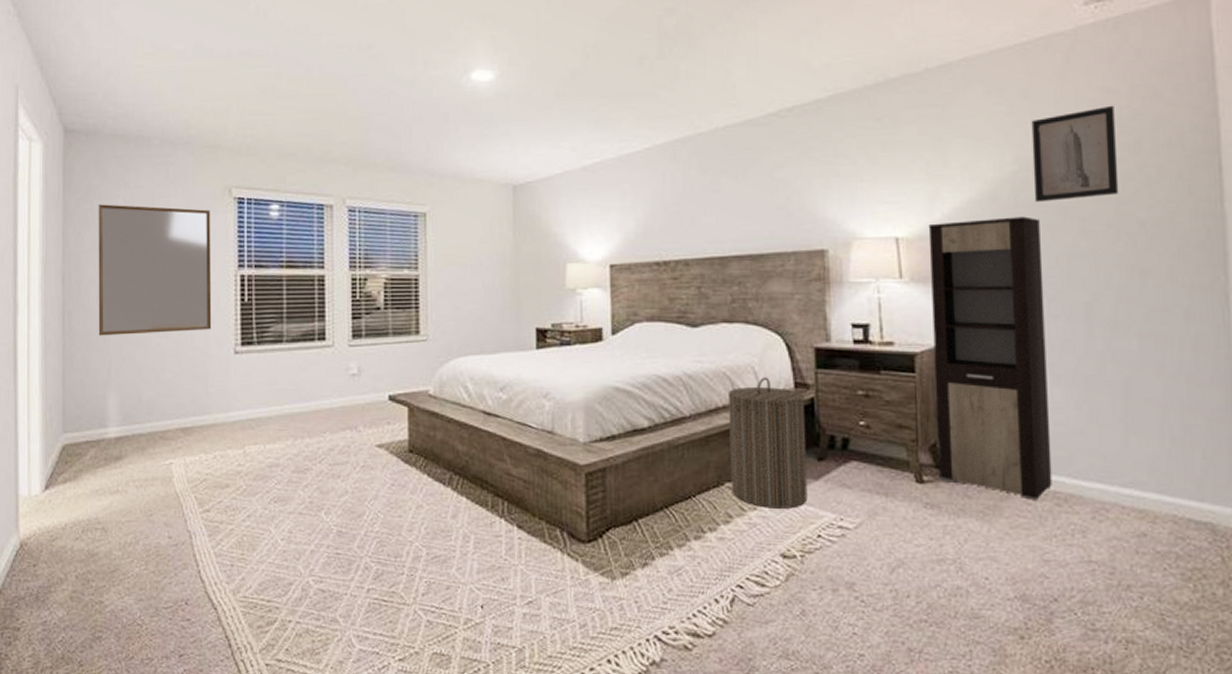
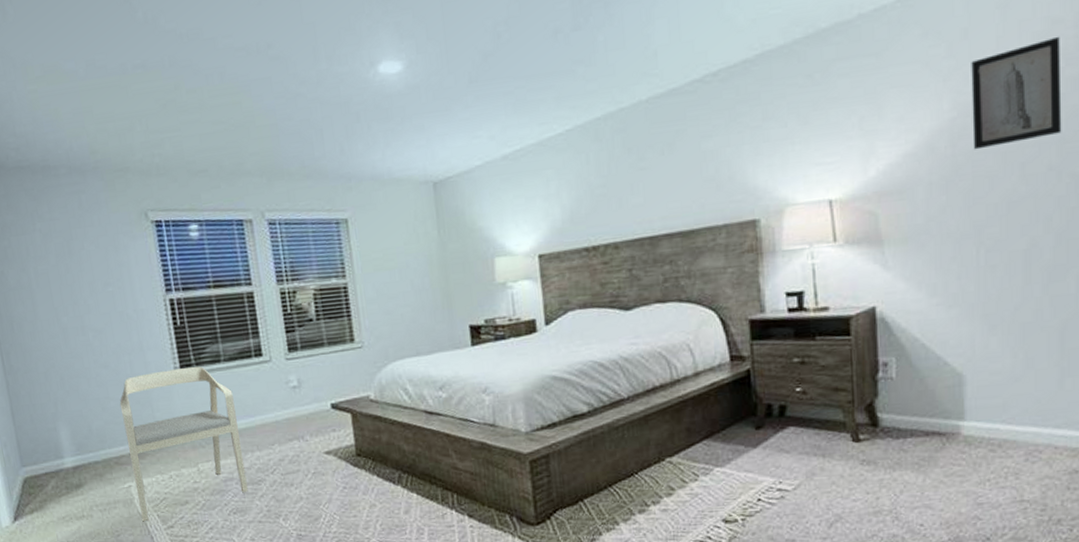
home mirror: present [98,204,212,336] -> none [16,236,149,372]
armchair: none [174,344,293,503] -> present [119,366,248,522]
laundry hamper: present [727,377,808,509] -> none [664,353,747,479]
cabinet: present [928,216,1052,500] -> none [862,165,987,449]

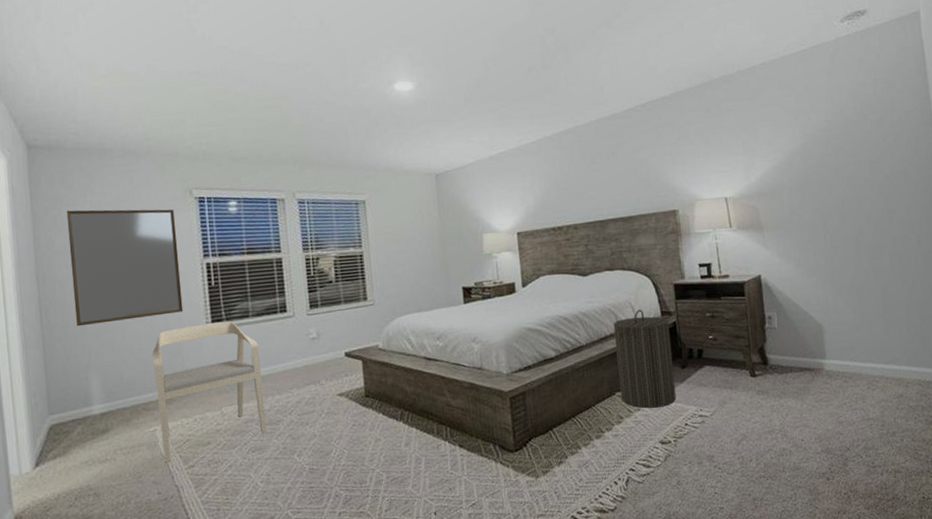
home mirror: none [16,236,149,372] -> present [66,209,184,327]
laundry hamper: none [664,353,747,479] -> present [613,309,676,409]
wall art: present [971,36,1062,150] -> none [811,93,871,166]

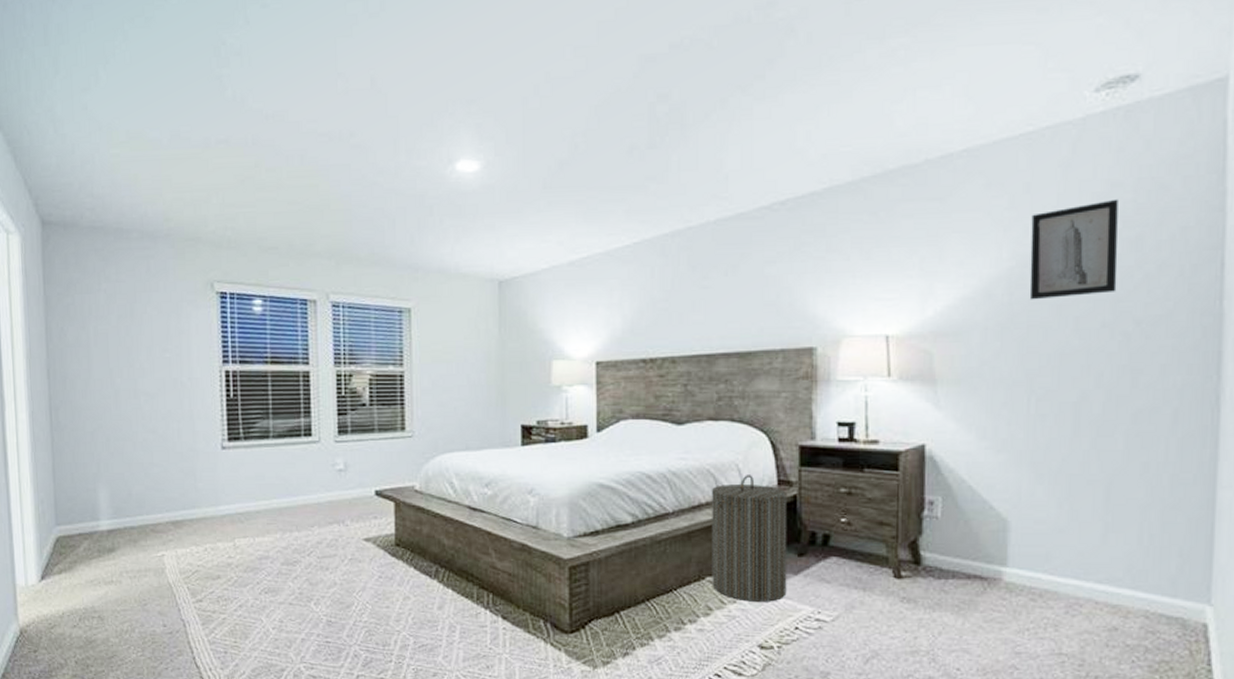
home mirror: present [66,209,184,327] -> none [79,298,198,431]
armchair: present [152,320,267,463] -> none [163,440,282,593]
wall art: none [811,93,871,166] -> present [1029,198,1118,300]

